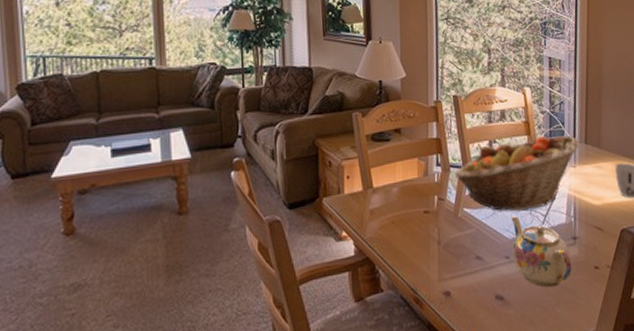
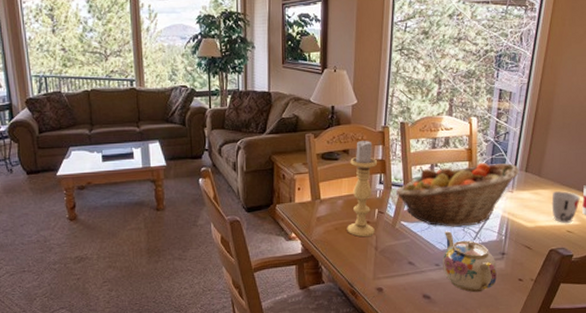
candle holder: none [403,116,436,231] -> present [347,140,378,238]

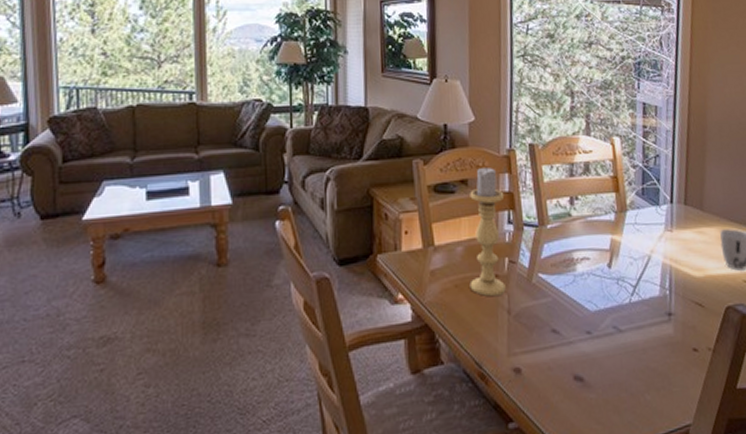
fruit basket: present [395,162,520,227] -> none [528,193,678,280]
teapot: present [443,231,497,293] -> none [594,285,666,371]

